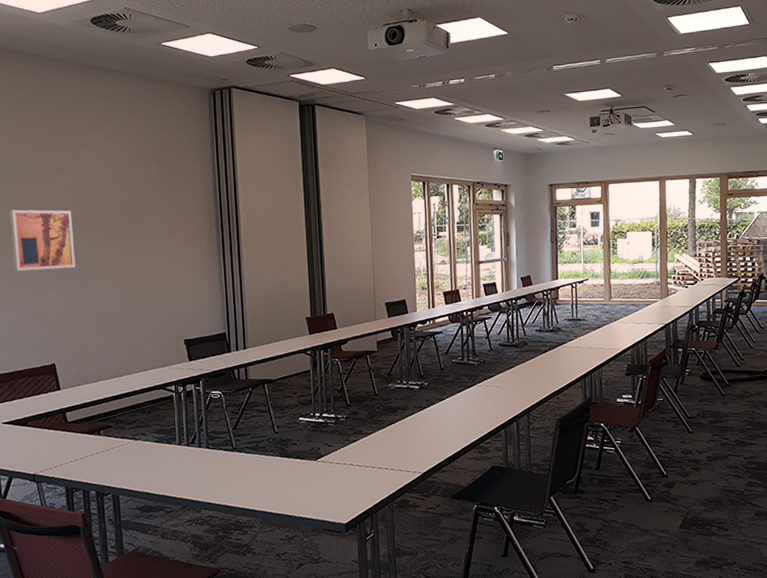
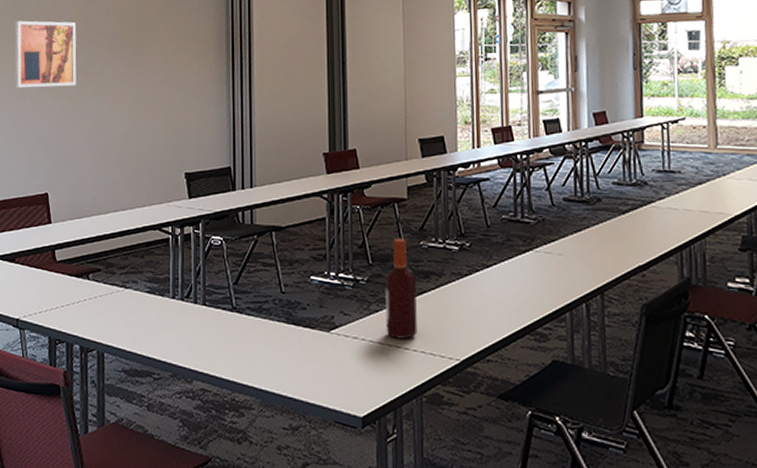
bottle: none [360,382,388,461] -> present [385,238,417,339]

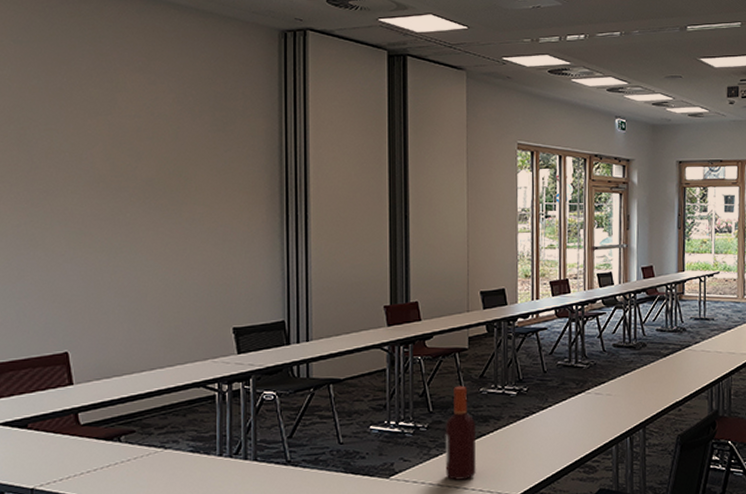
wall art: present [14,20,77,89] -> none [21,162,102,238]

